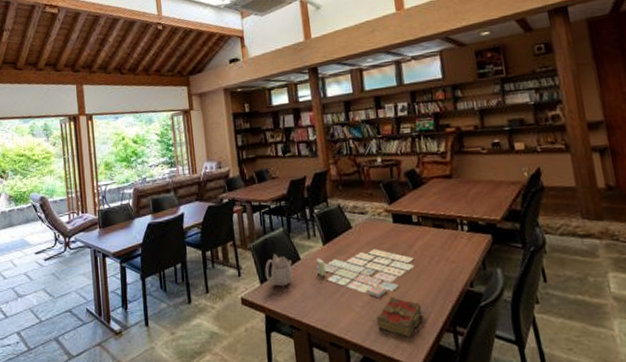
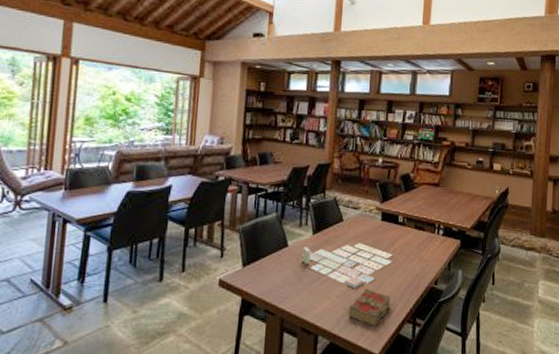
teapot: present [264,254,292,287] -> none [249,238,279,271]

